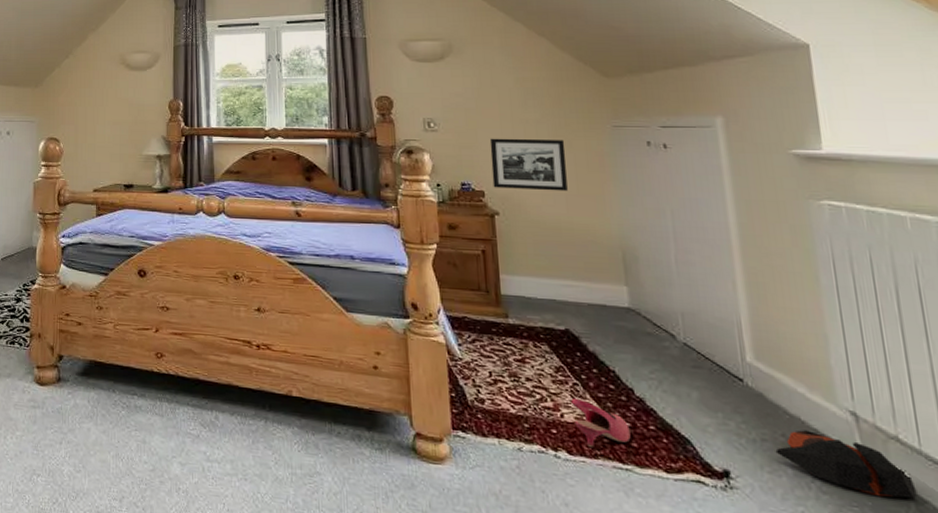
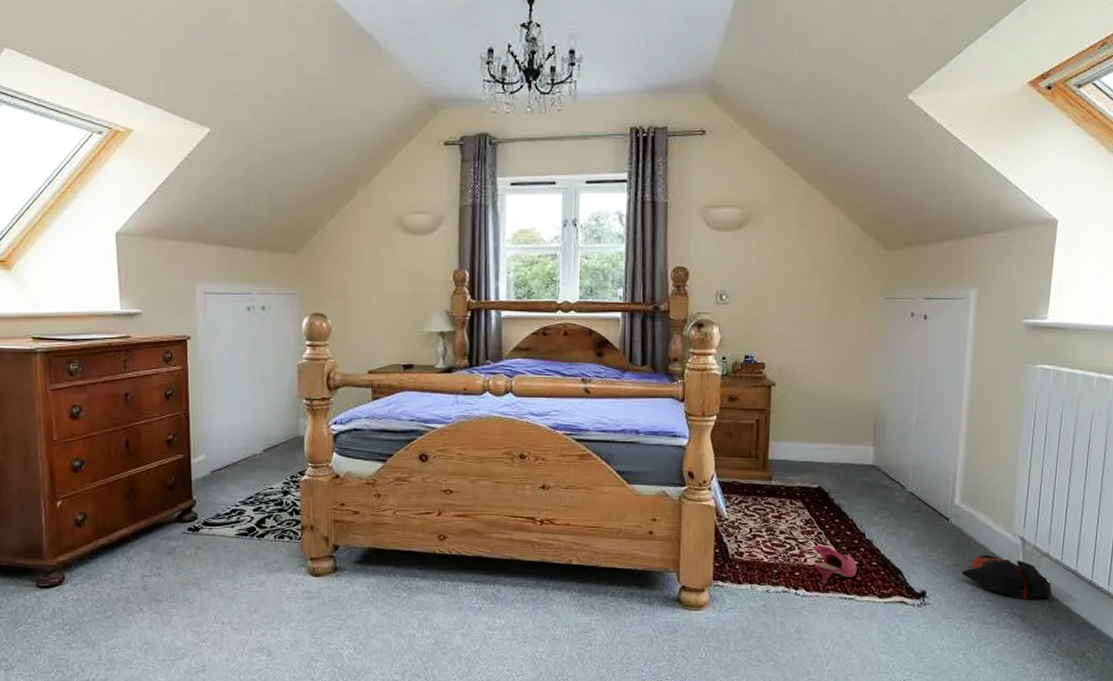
picture frame: present [489,138,568,191] -> none [773,310,842,362]

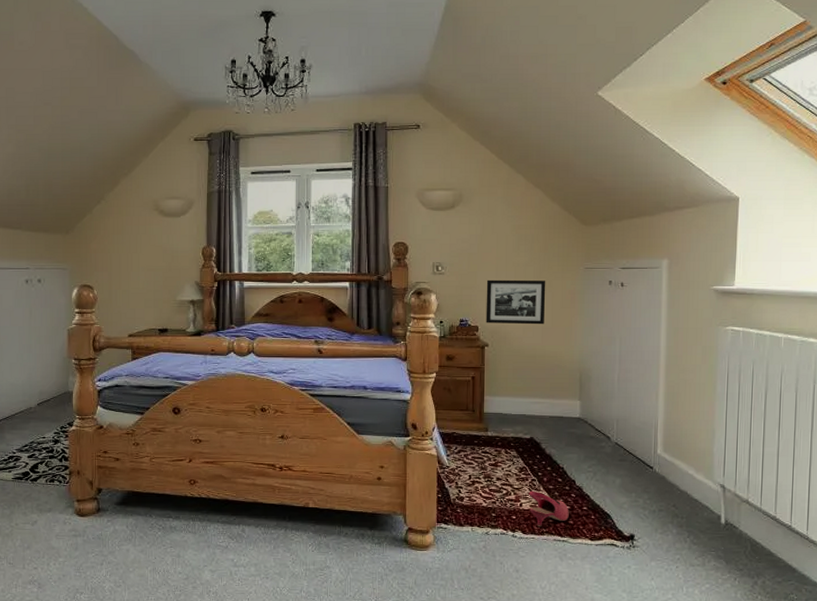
picture frame: none [773,310,842,362] -> present [486,279,546,325]
bag: present [961,555,1052,599] -> none [667,501,753,543]

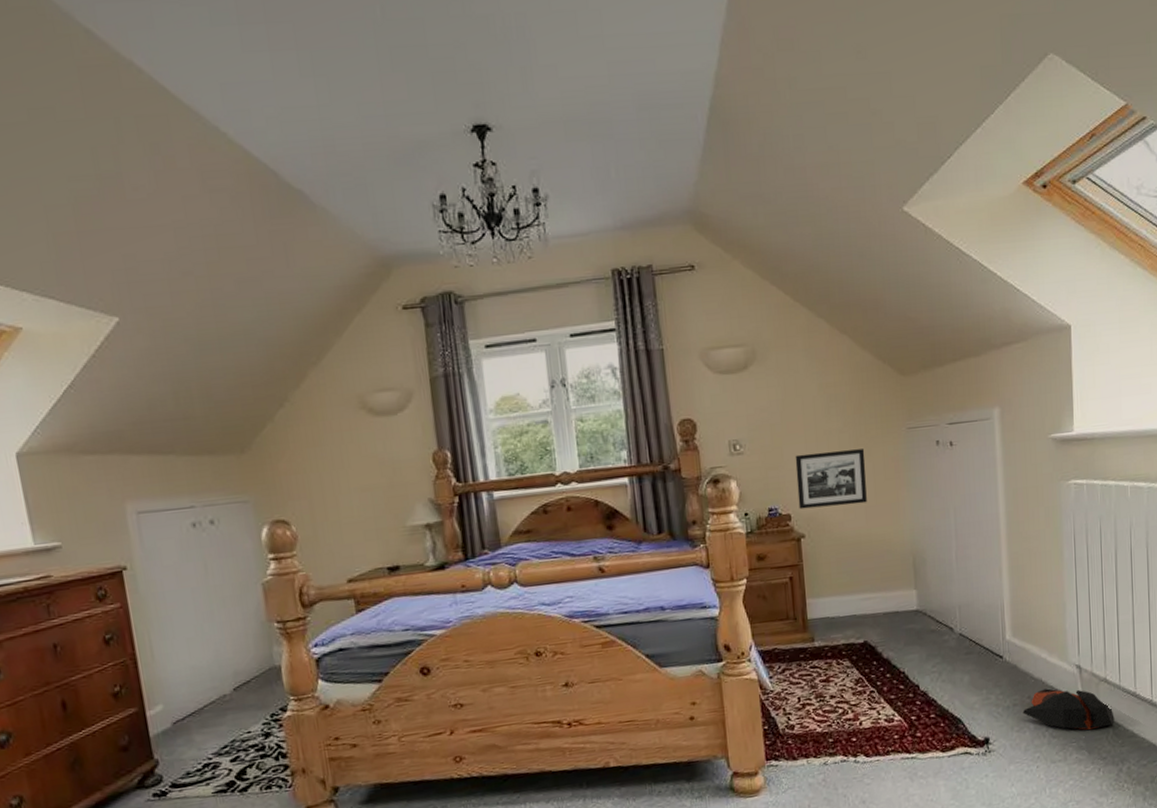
shoe: present [529,490,569,528] -> none [868,704,916,747]
bag: none [667,501,753,543] -> present [1022,688,1115,730]

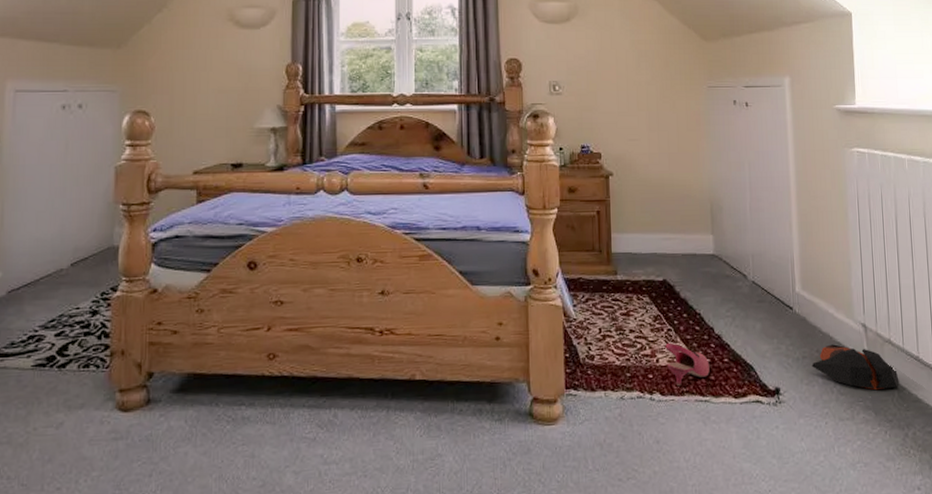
picture frame: present [795,449,867,510] -> none [607,100,670,150]
shoe: none [868,704,916,747] -> present [665,342,710,387]

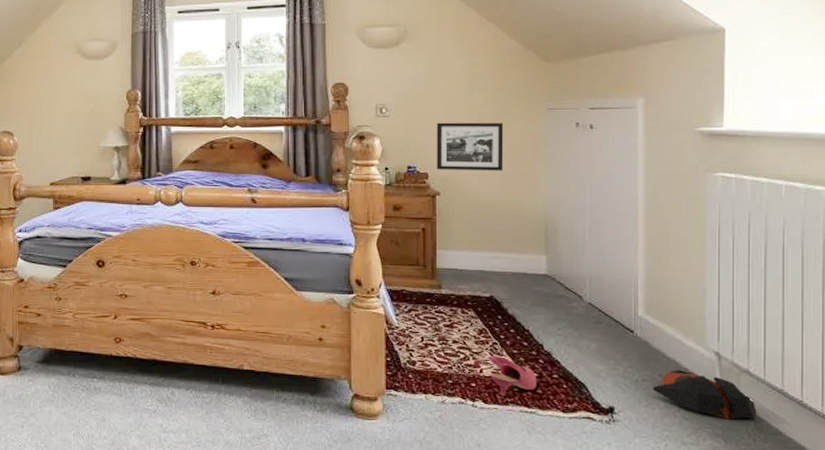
picture frame: none [607,100,670,150] -> present [436,122,504,171]

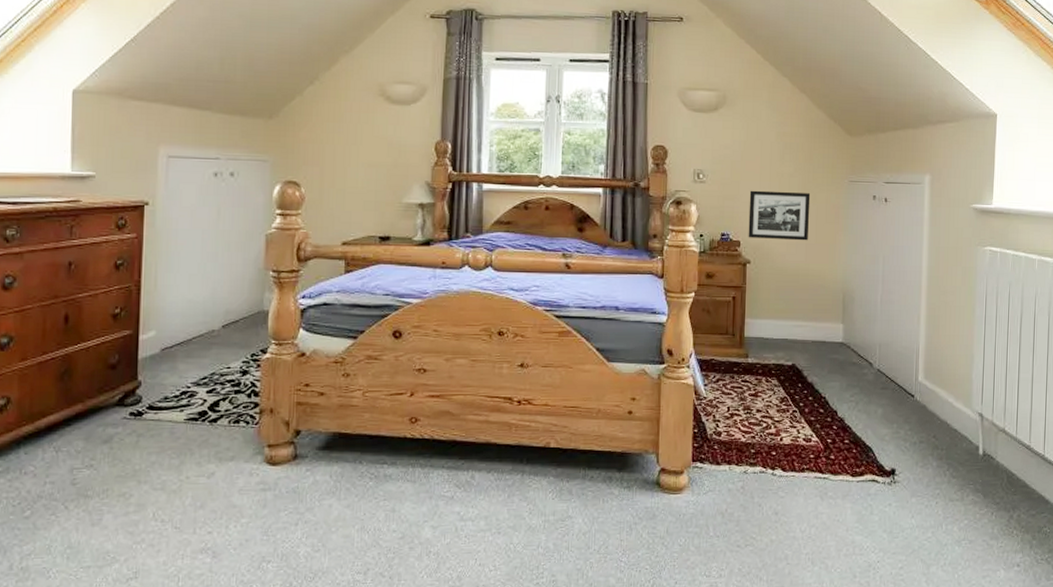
shoe: present [490,355,537,397] -> none [790,423,831,464]
bag: present [652,370,757,419] -> none [927,431,1009,475]

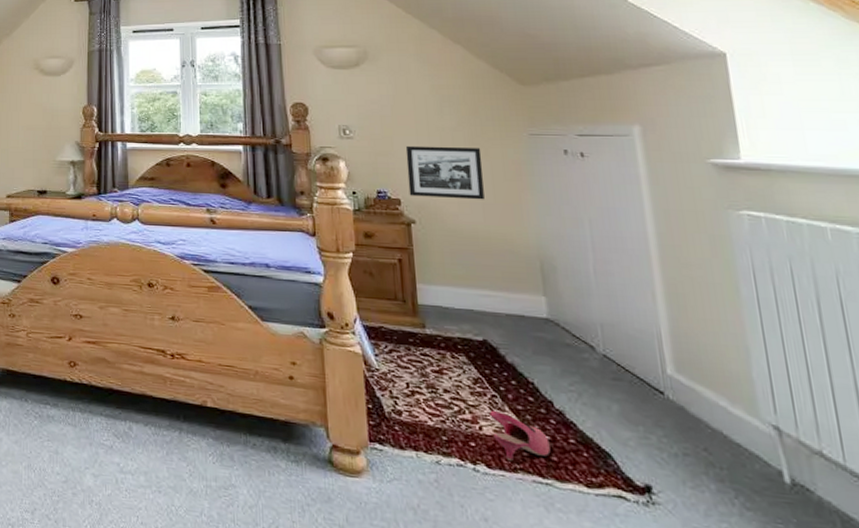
shoe: none [790,423,831,464] -> present [490,410,551,462]

